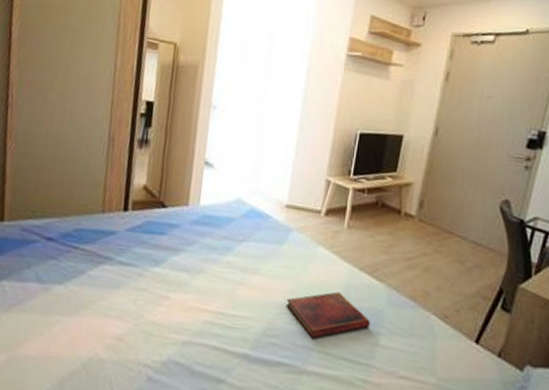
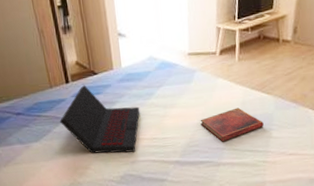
laptop: none [100,218,211,328] -> present [59,85,140,154]

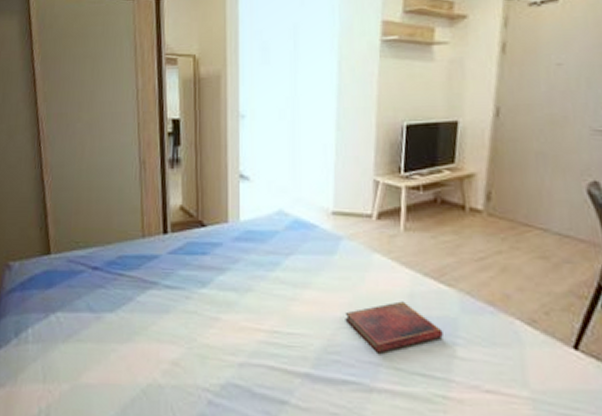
laptop: present [59,85,140,154] -> none [146,239,259,348]

